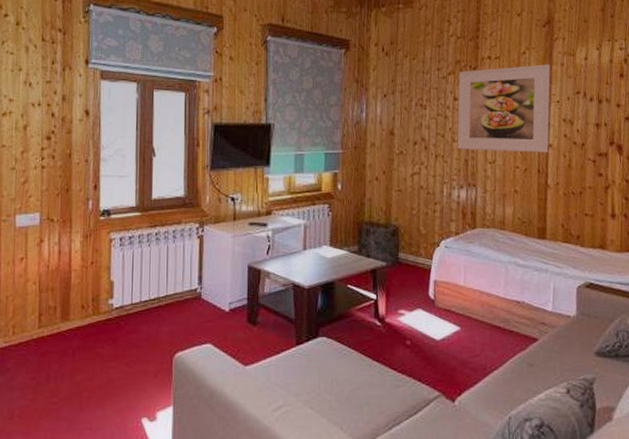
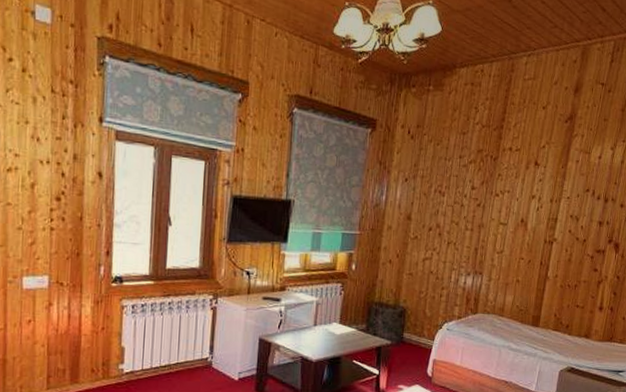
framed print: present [457,64,551,153] -> none [470,160,566,246]

